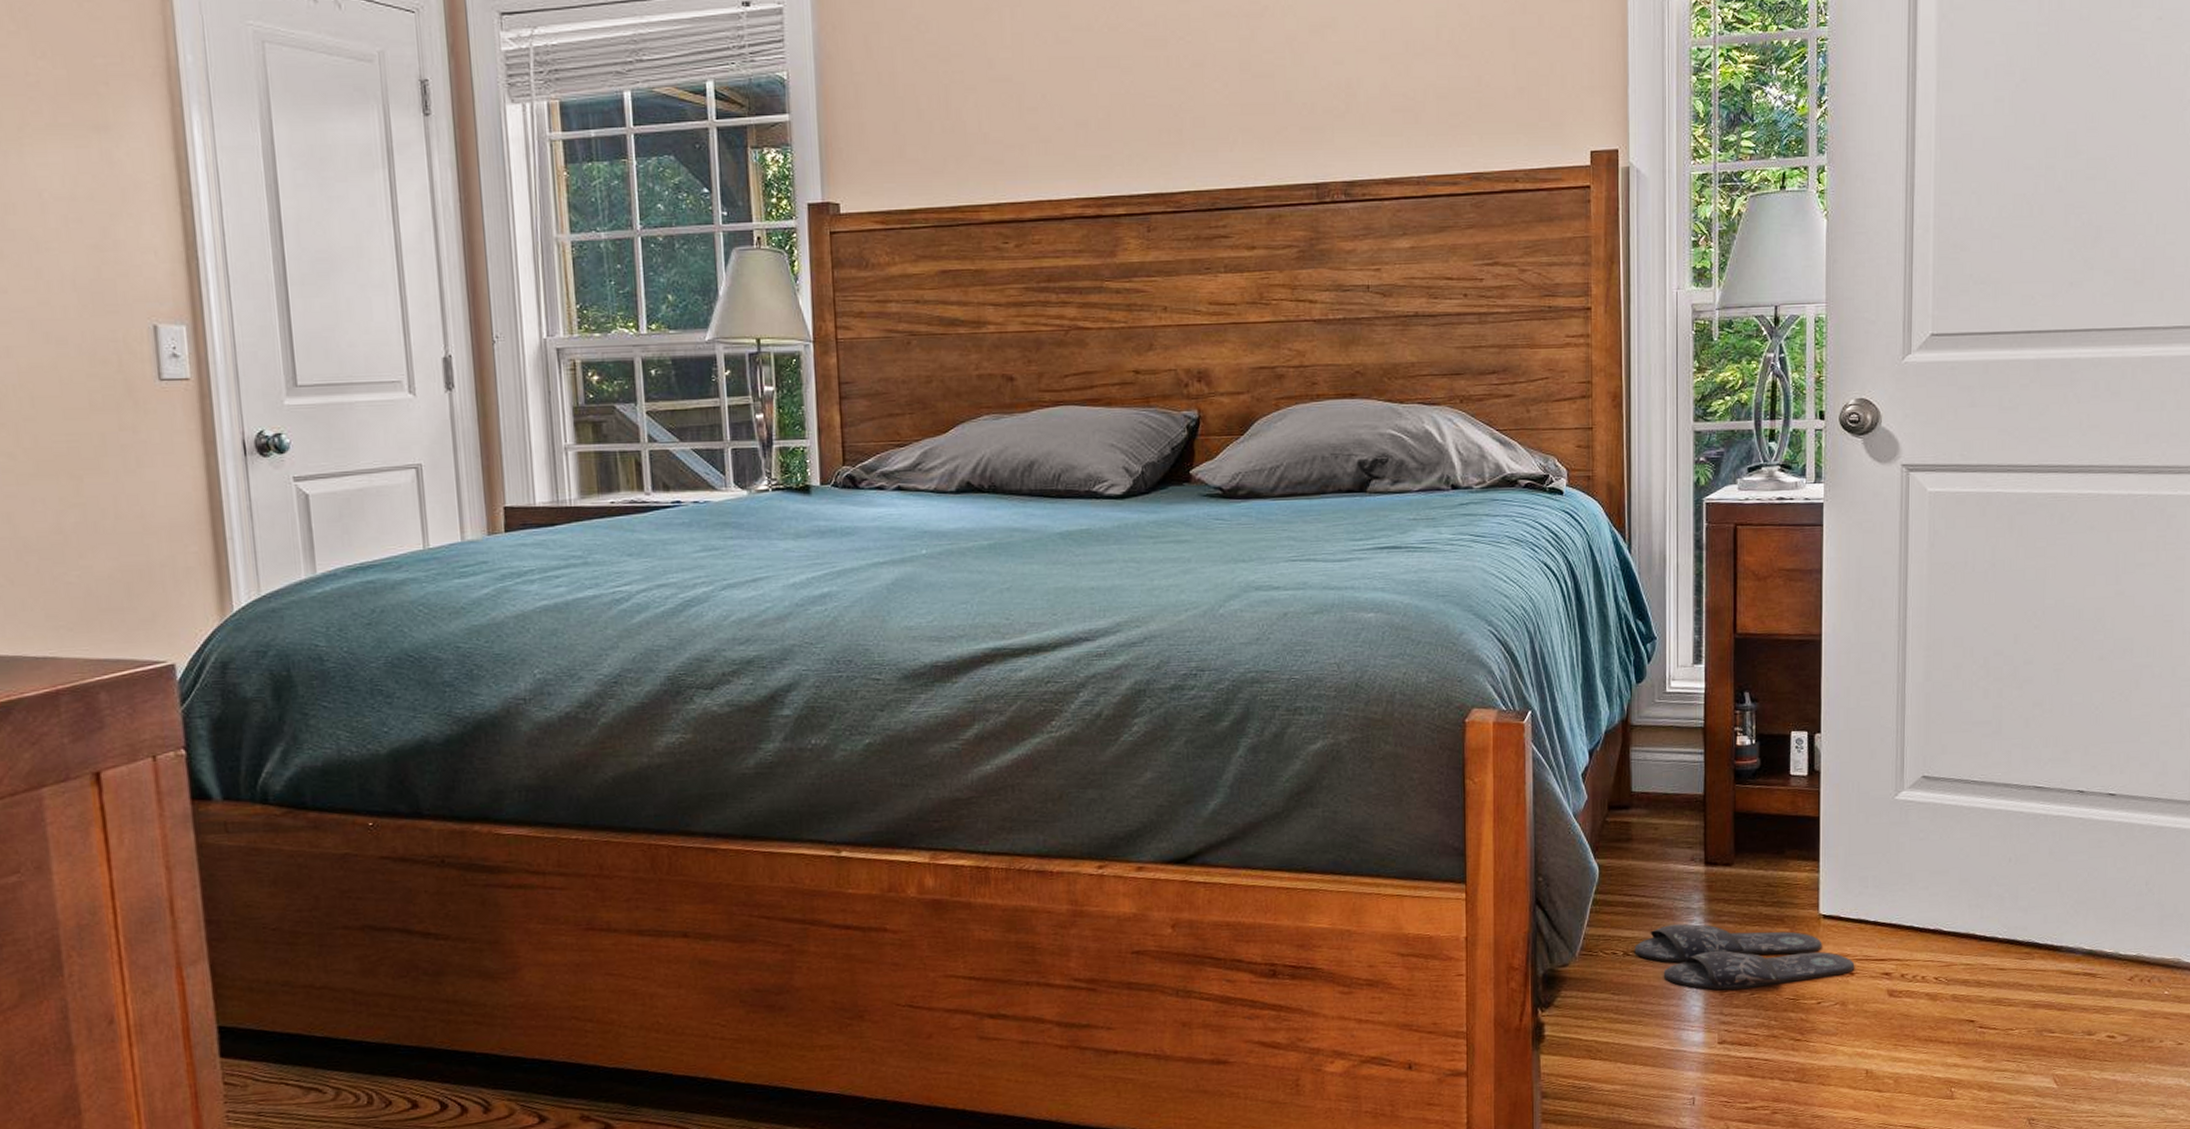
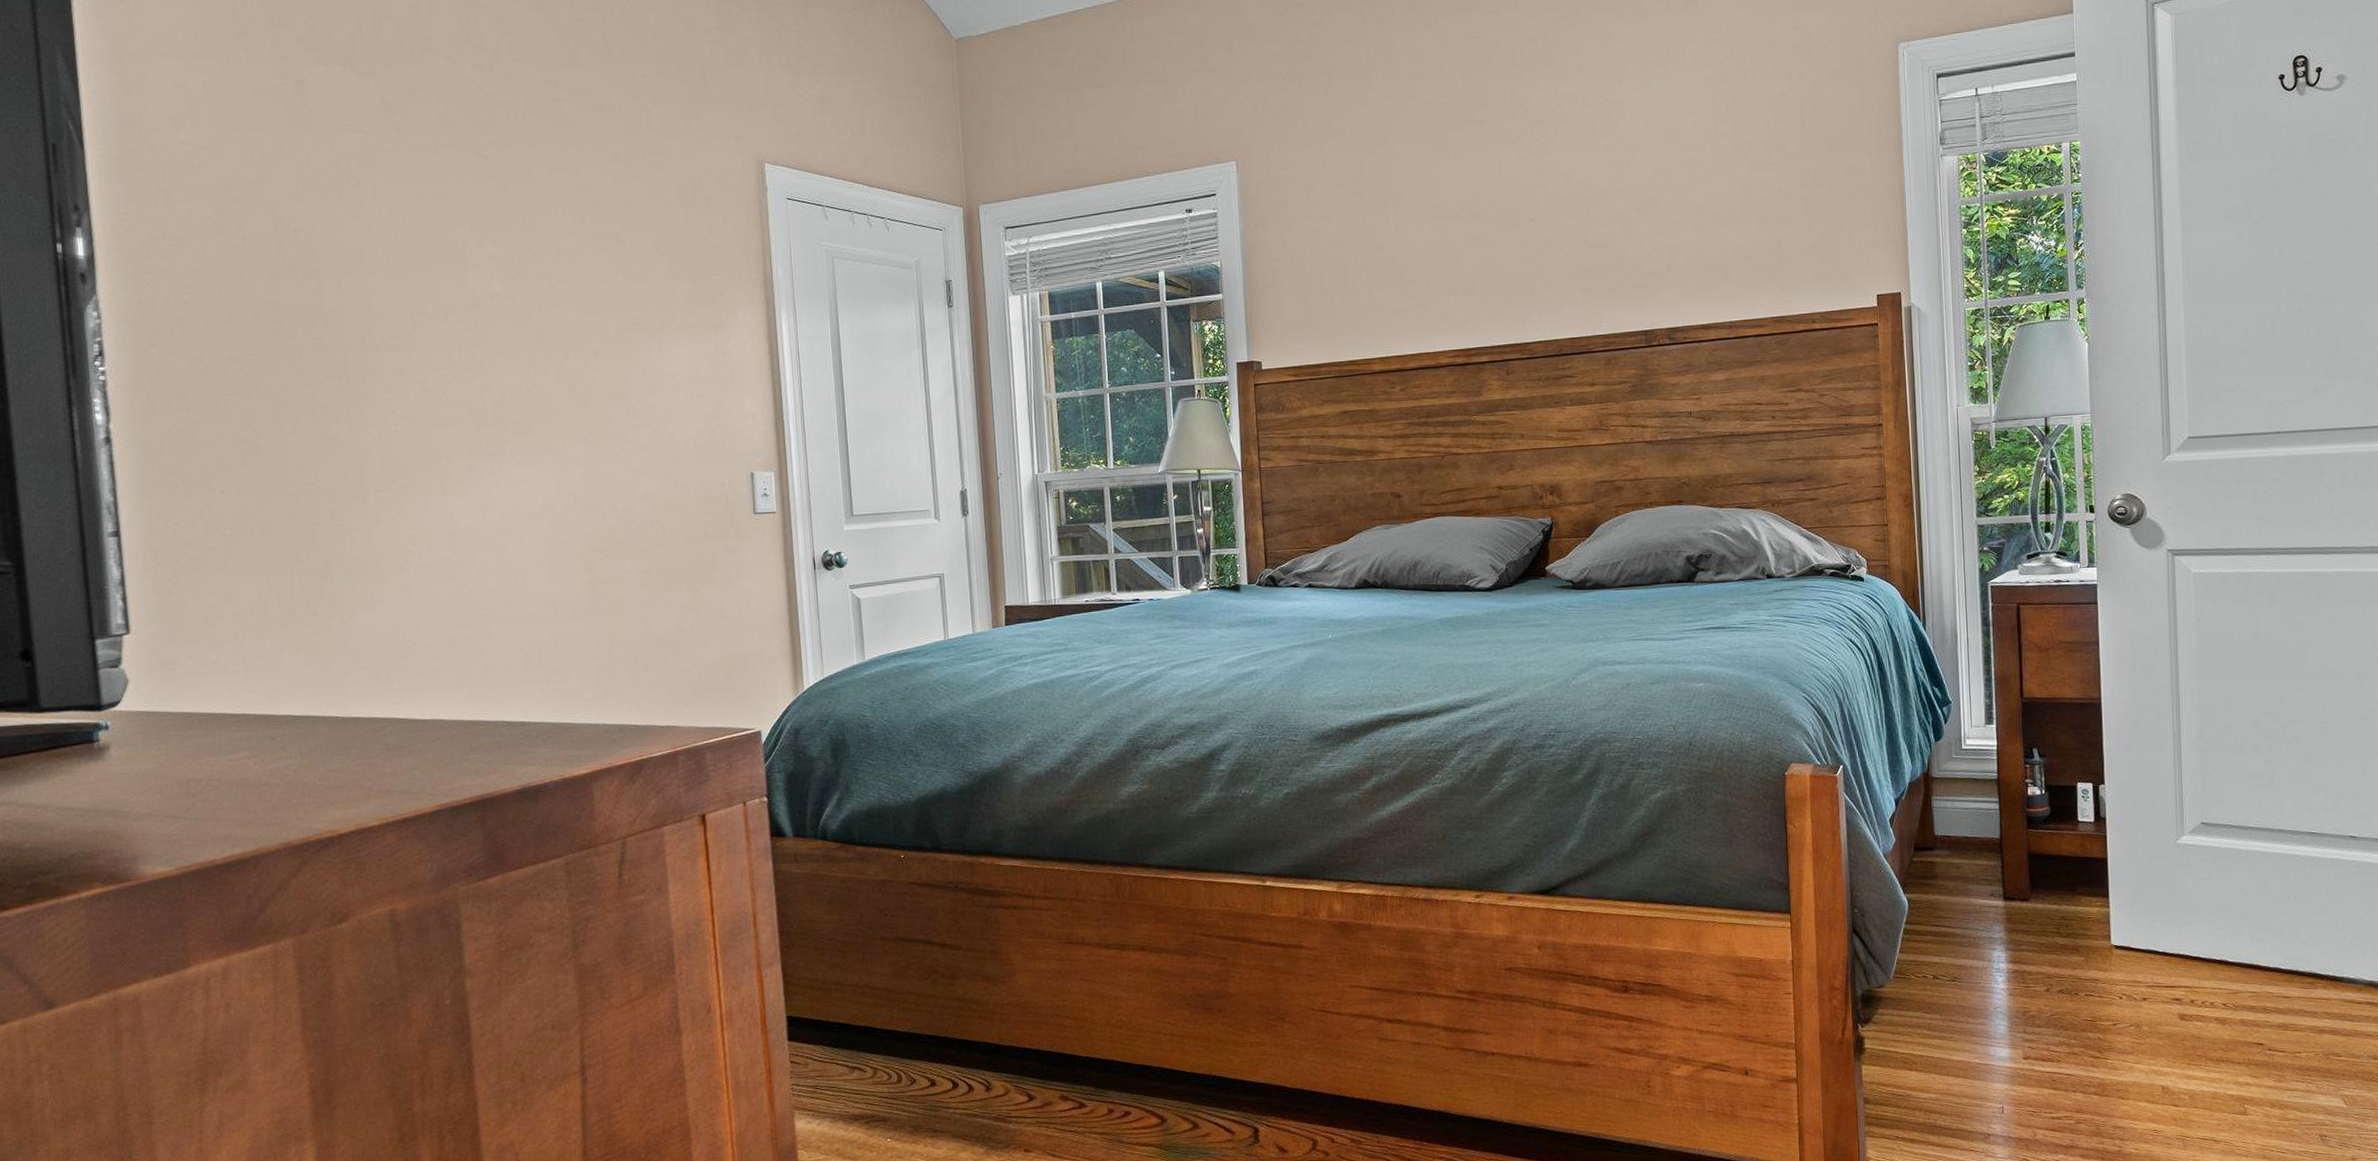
slippers: present [1634,924,1855,990] -> none [1943,951,2147,1011]

